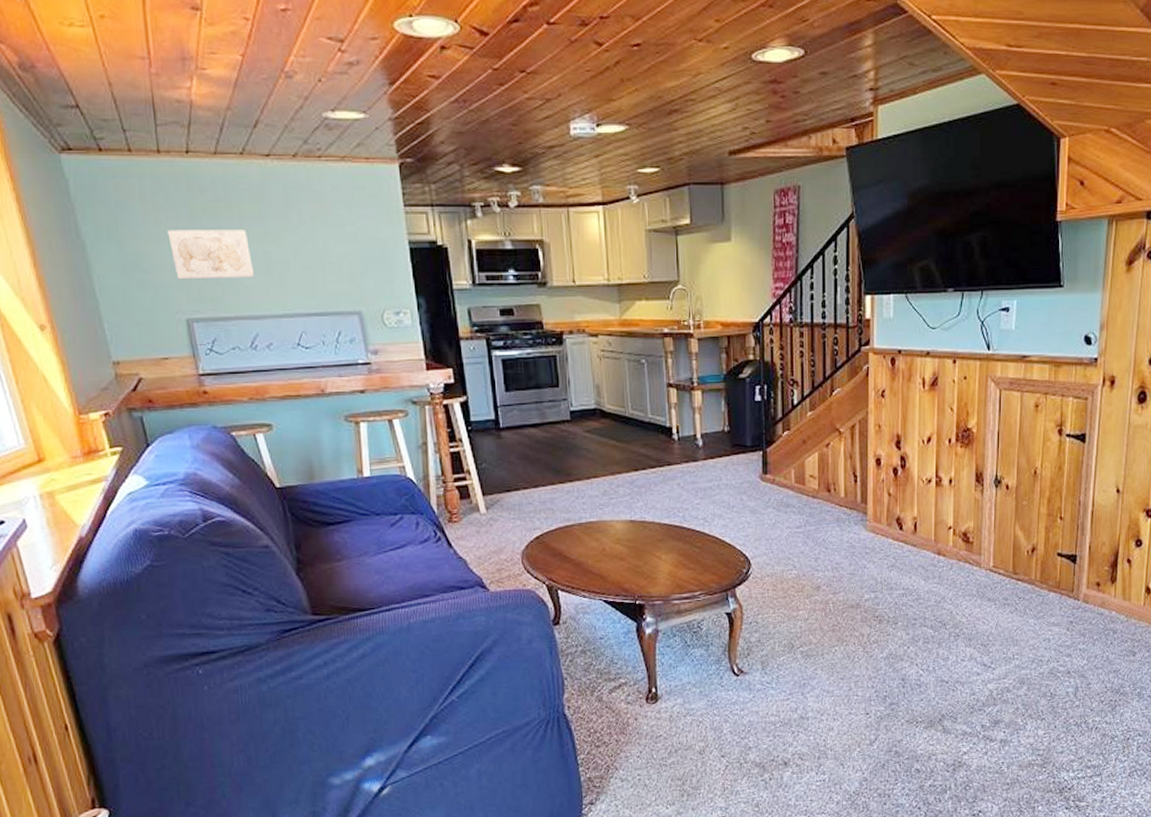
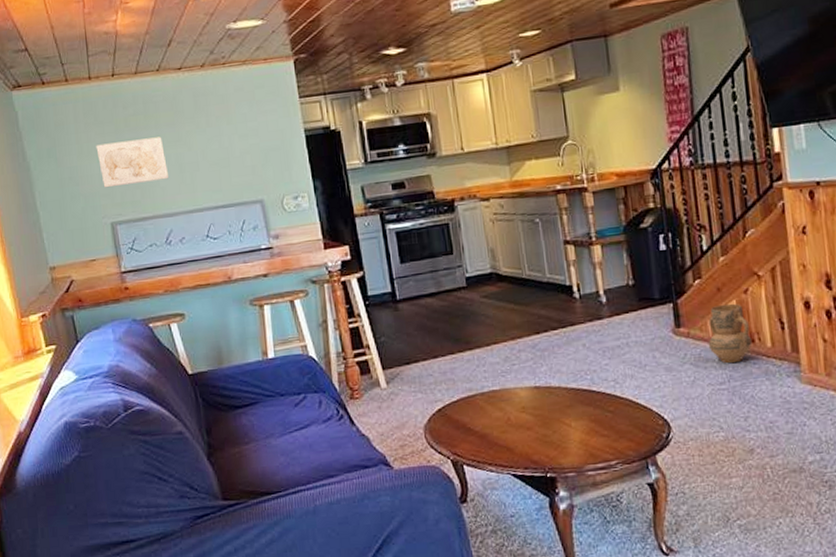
ceramic jug: none [790,455,828,510] -> present [708,303,753,364]

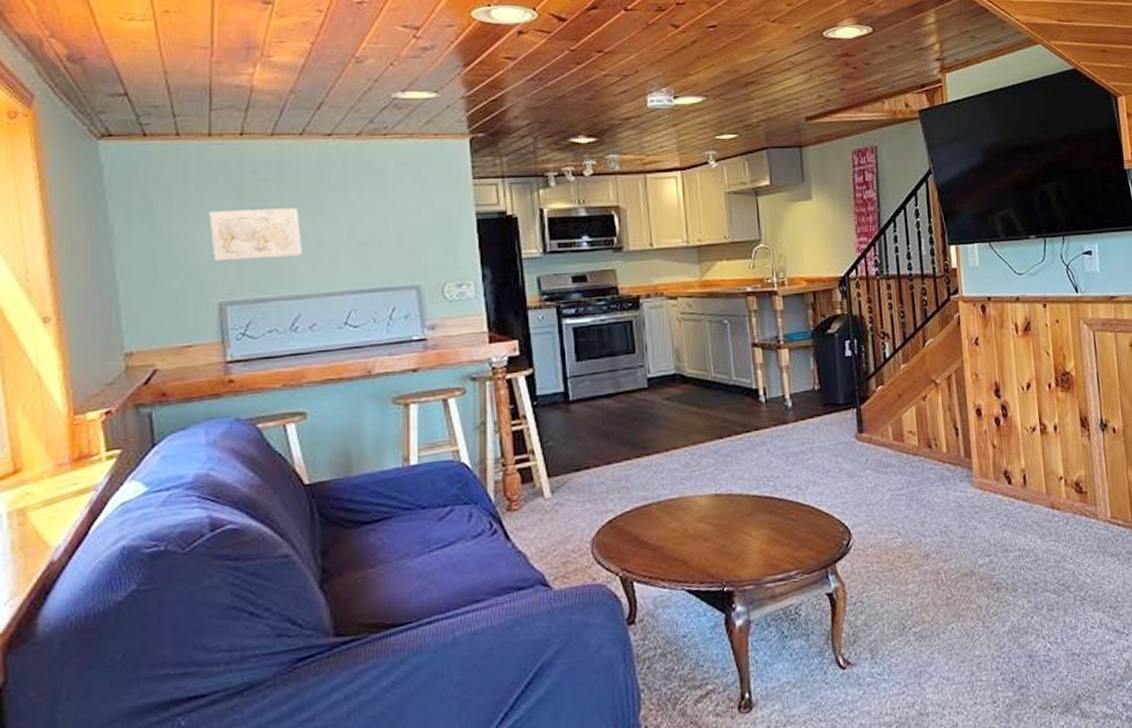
ceramic jug: present [708,303,753,364] -> none [888,409,930,469]

